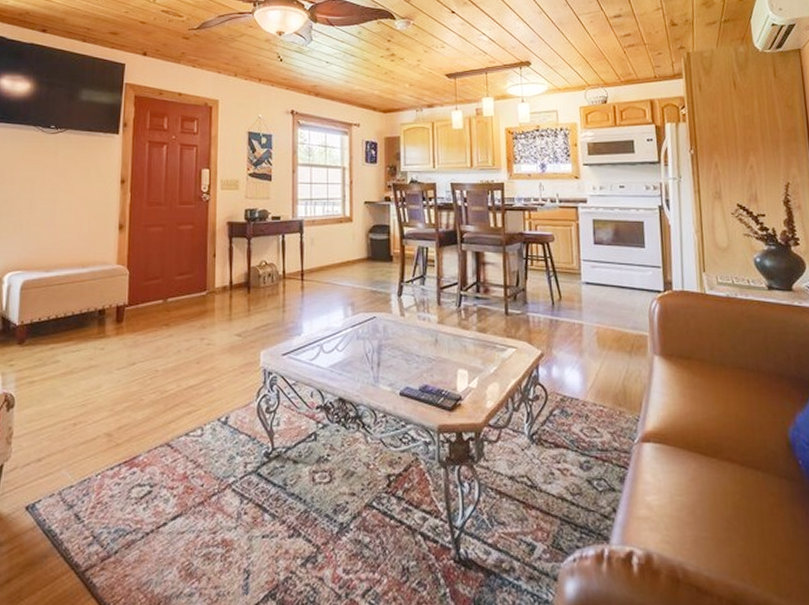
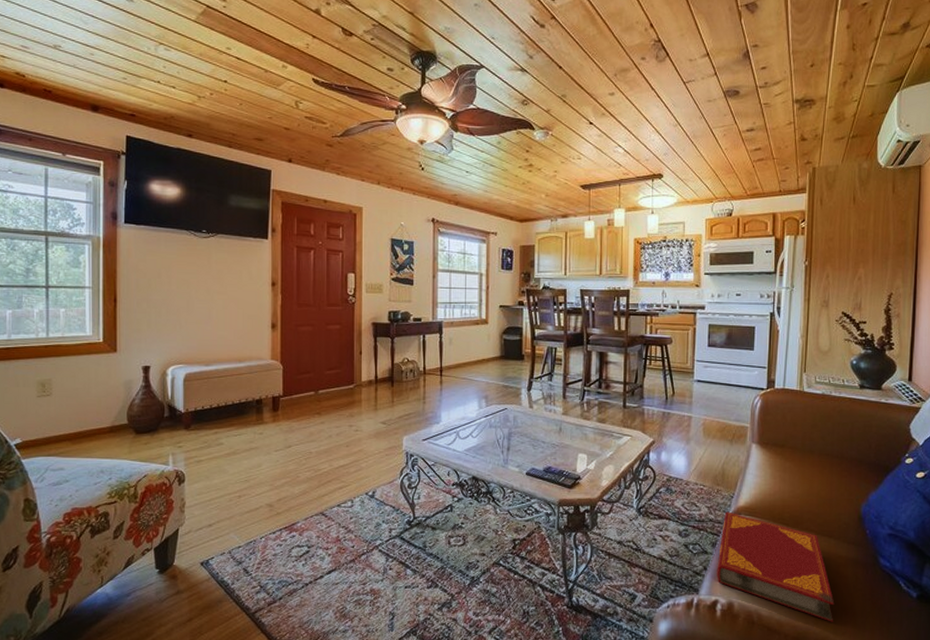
hardback book: none [628,438,774,580] -> present [717,511,835,622]

